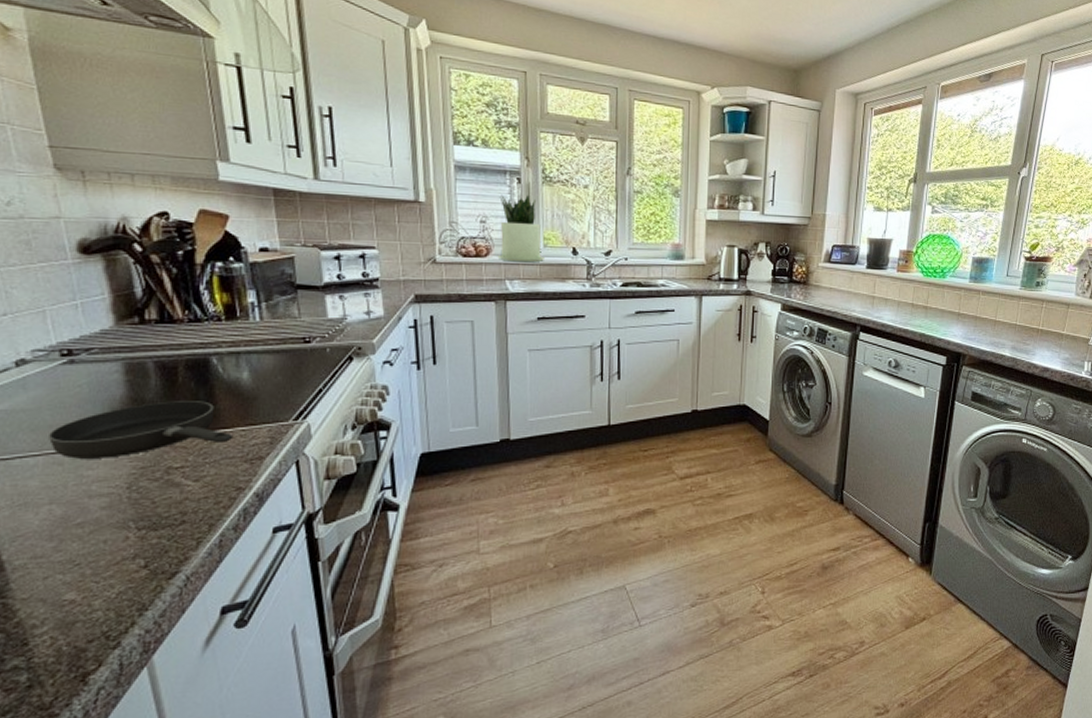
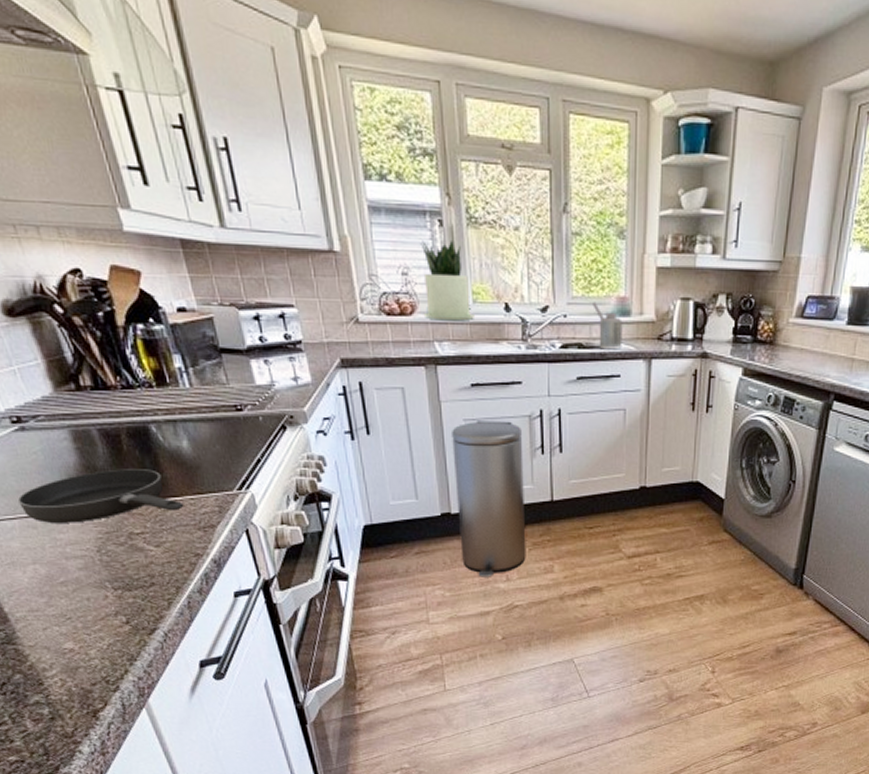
pedal bin: none [516,351,583,503] -> present [452,421,526,577]
soap dispenser: none [651,247,677,288] -> present [592,302,623,350]

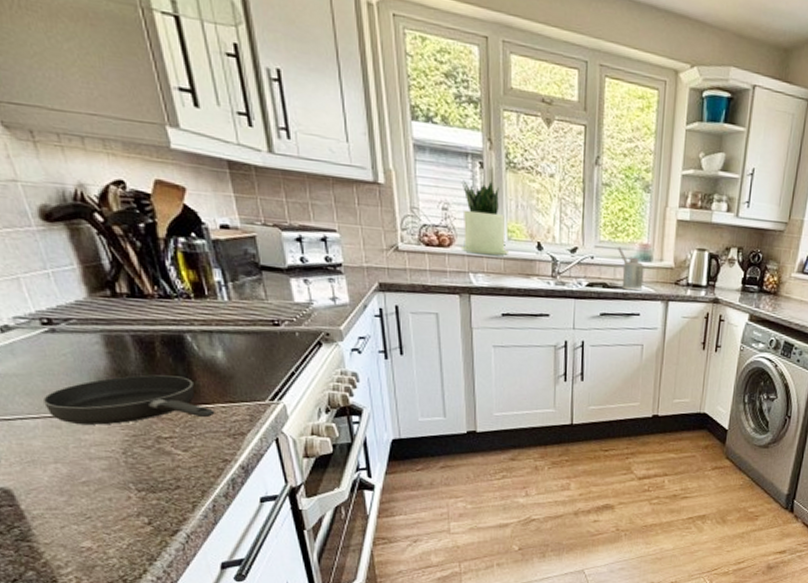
pedal bin: present [452,421,526,577] -> none [481,347,547,492]

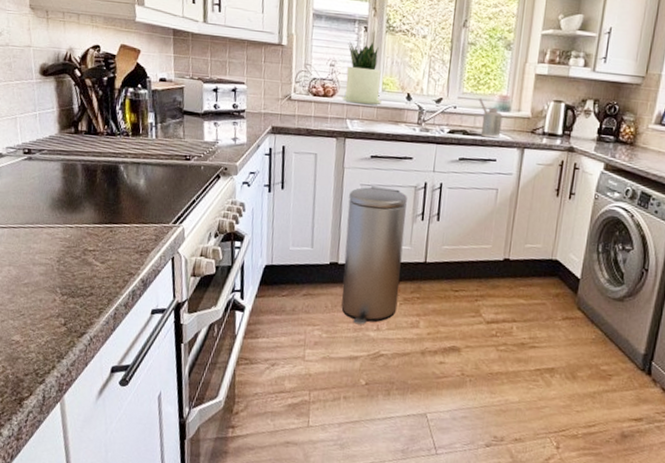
frying pan: present [42,374,215,425] -> none [11,196,130,237]
pedal bin: none [481,347,547,492] -> present [341,186,407,325]

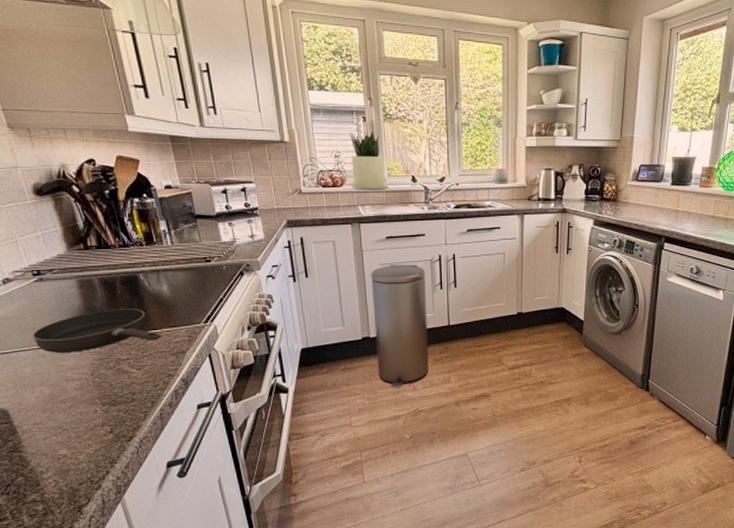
frying pan: none [11,196,130,237] -> present [32,308,162,353]
soap dispenser: present [479,98,503,139] -> none [478,173,501,208]

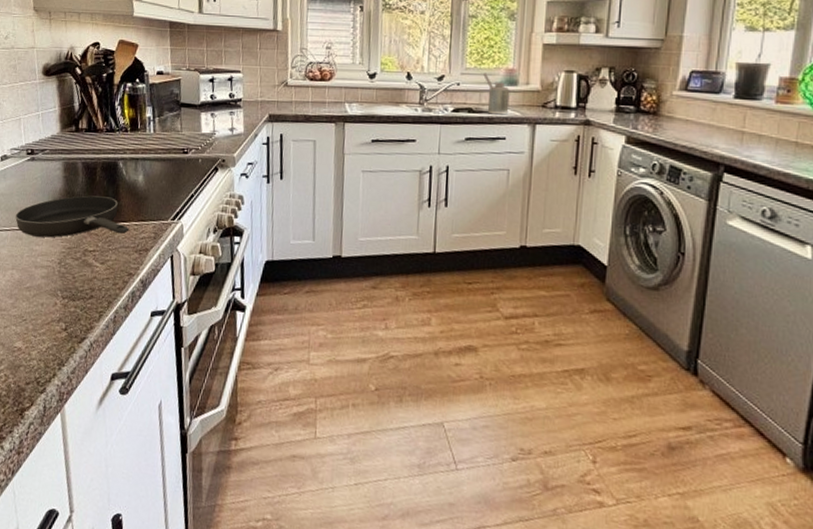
planter: present [349,130,389,190] -> none [339,21,381,87]
pedal bin: present [371,264,429,388] -> none [346,172,412,324]
soap dispenser: none [478,173,501,208] -> present [483,72,510,115]

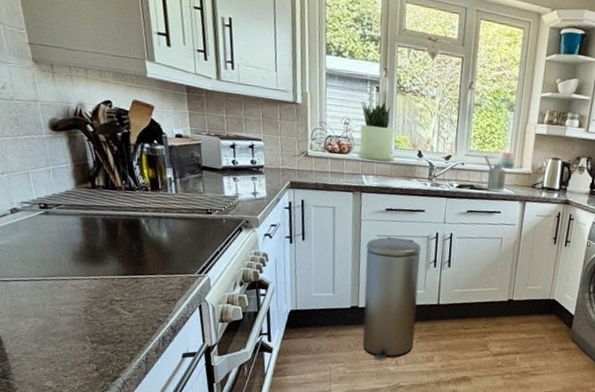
frying pan: present [14,195,129,238] -> none [32,249,156,288]
planter: none [339,21,381,87] -> present [356,100,394,162]
pedal bin: none [346,172,412,324] -> present [363,237,421,361]

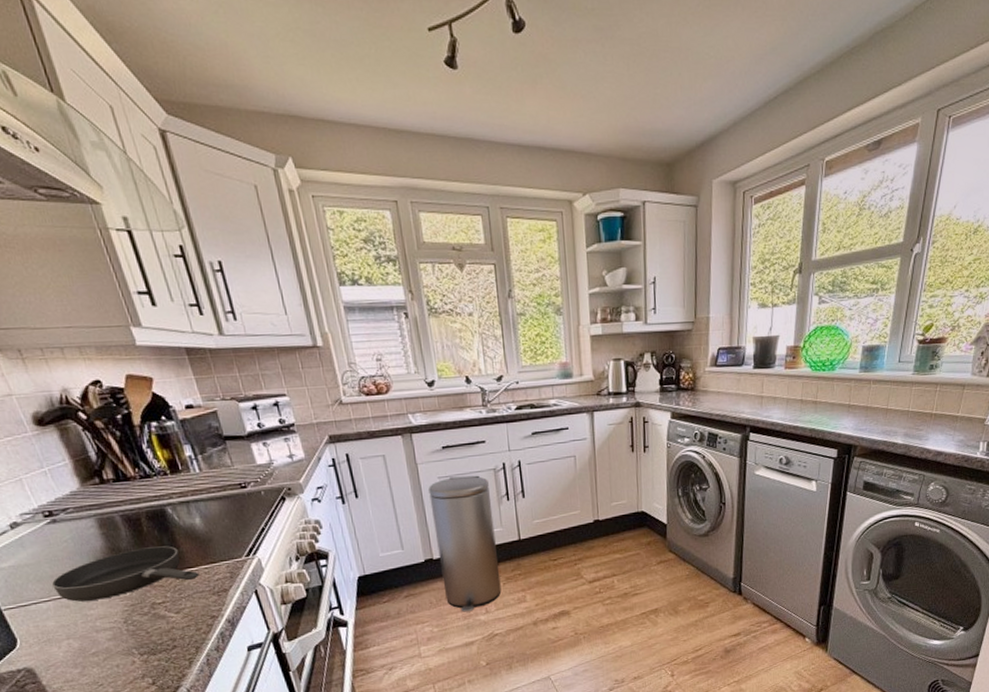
frying pan: none [32,249,156,288] -> present [51,546,200,602]
planter: present [356,100,394,162] -> none [390,328,441,396]
soap dispenser: present [484,155,506,193] -> none [539,369,568,408]

